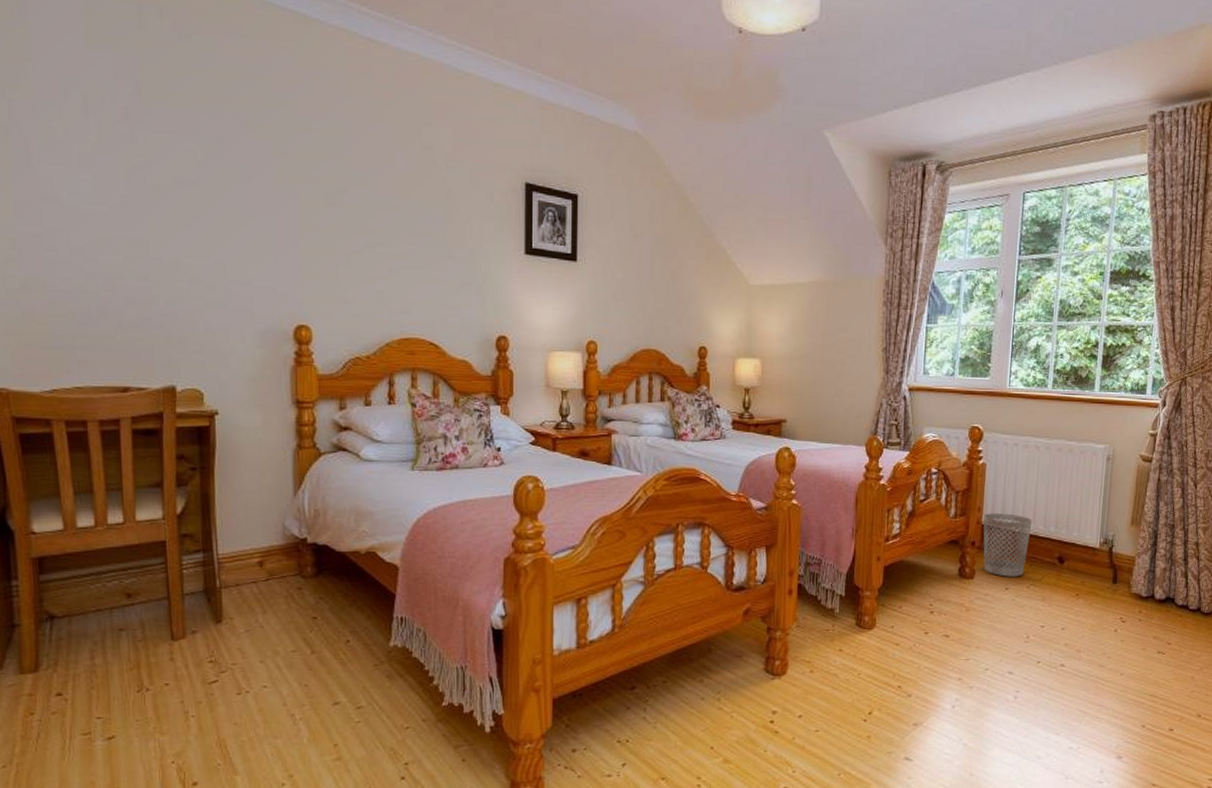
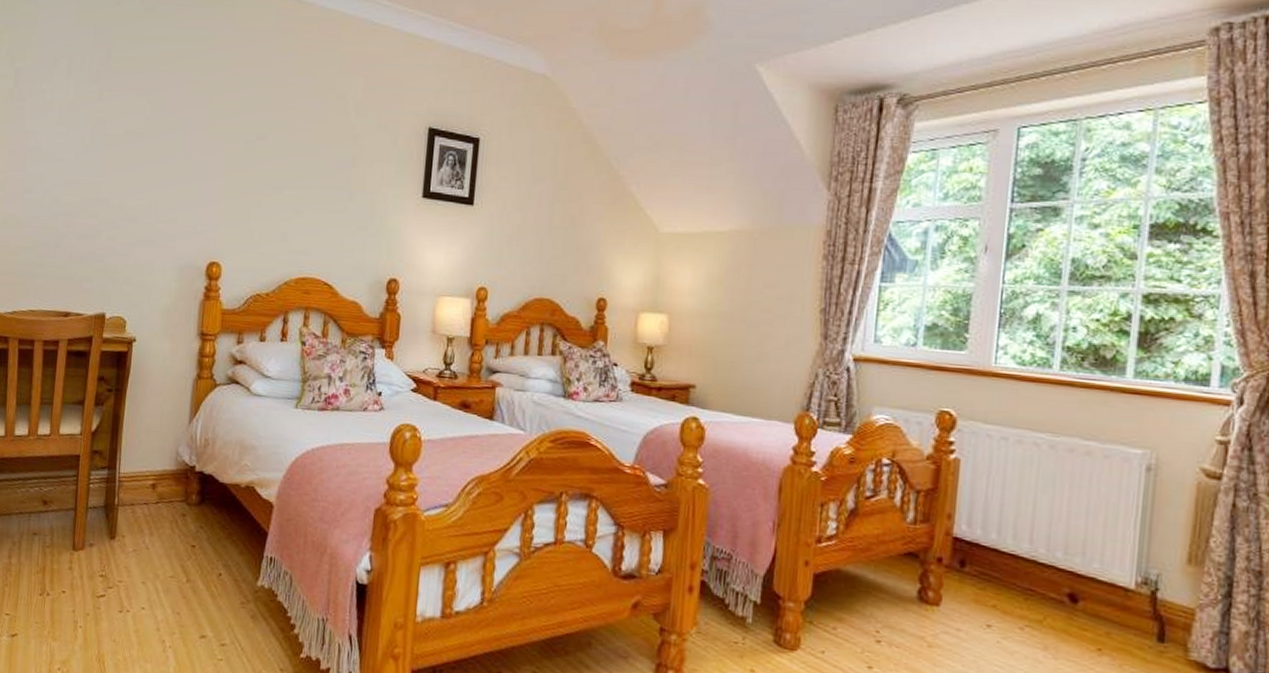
wastebasket: present [983,513,1032,577] -> none [954,523,1028,613]

